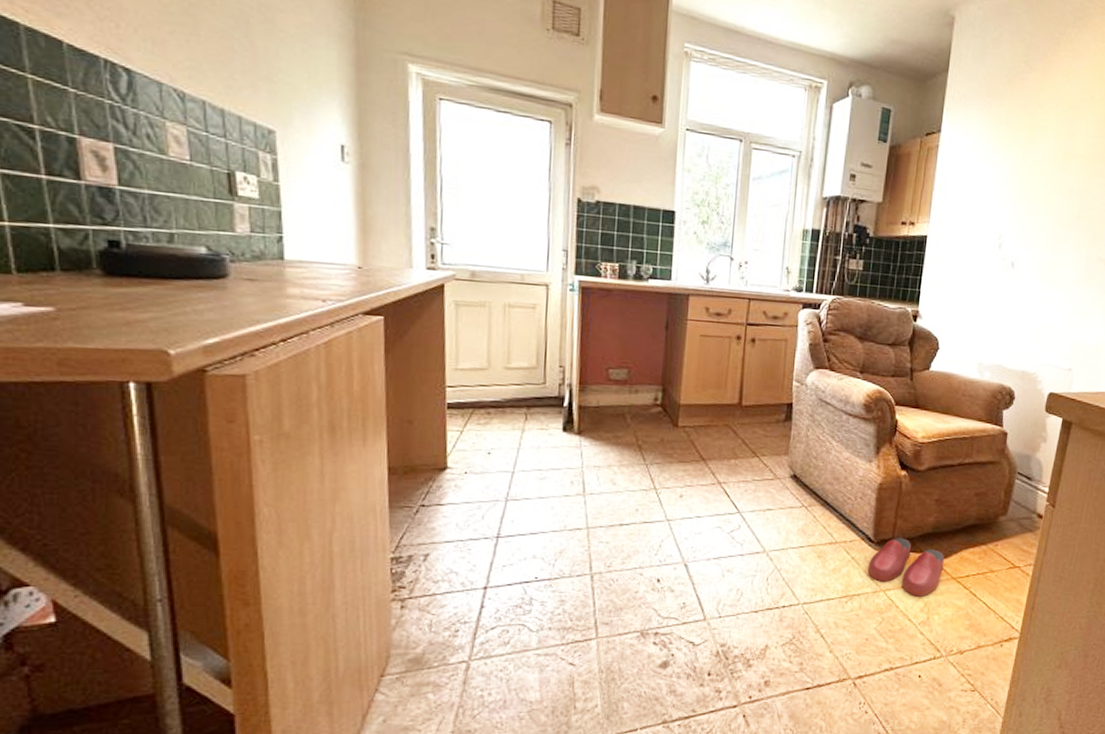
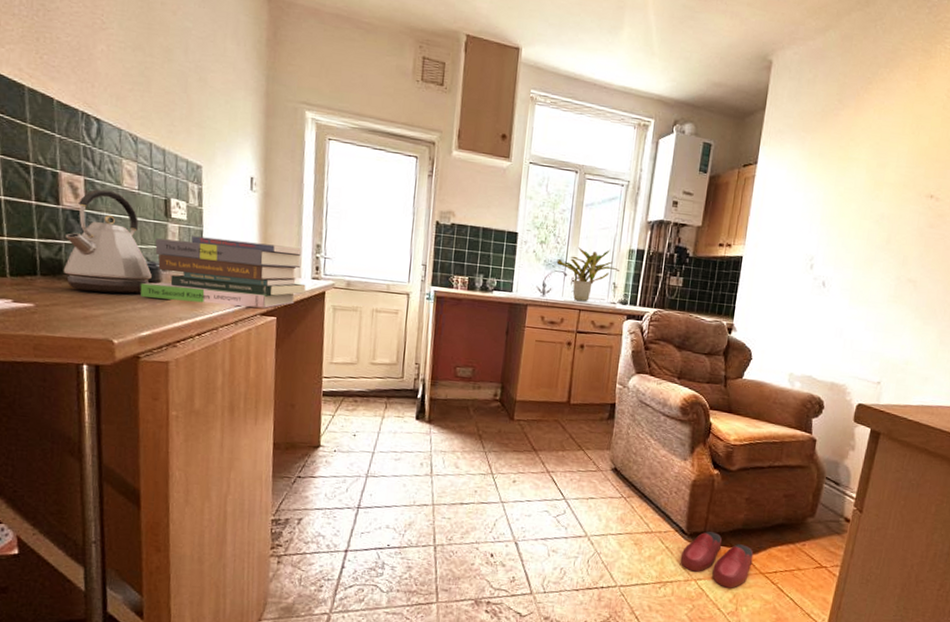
kettle: none [92,159,216,293] -> present [63,189,152,294]
books: none [201,218,420,306] -> present [140,236,306,308]
potted plant: none [721,228,793,290] -> present [556,247,619,302]

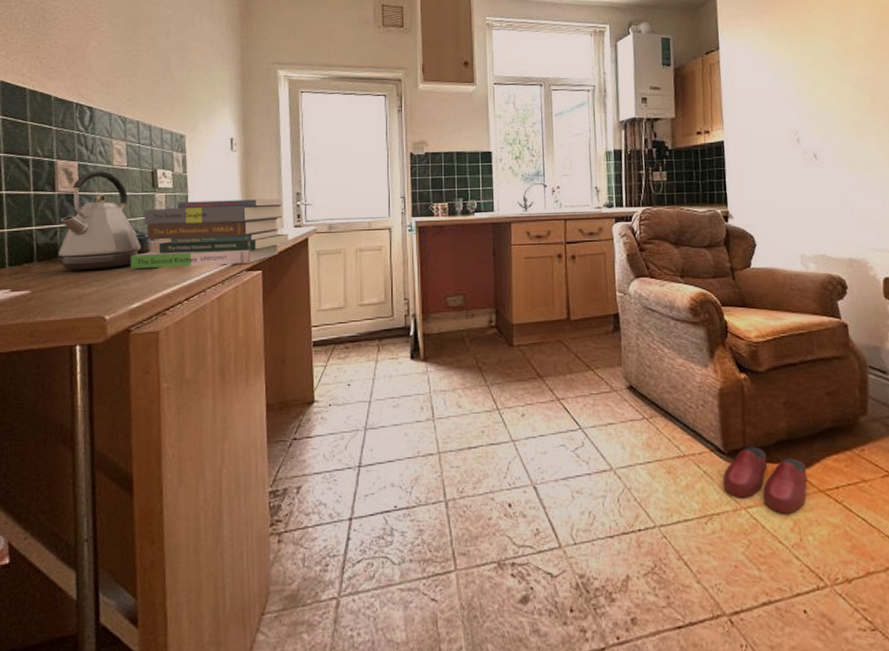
potted plant: present [556,247,619,302] -> none [534,155,599,211]

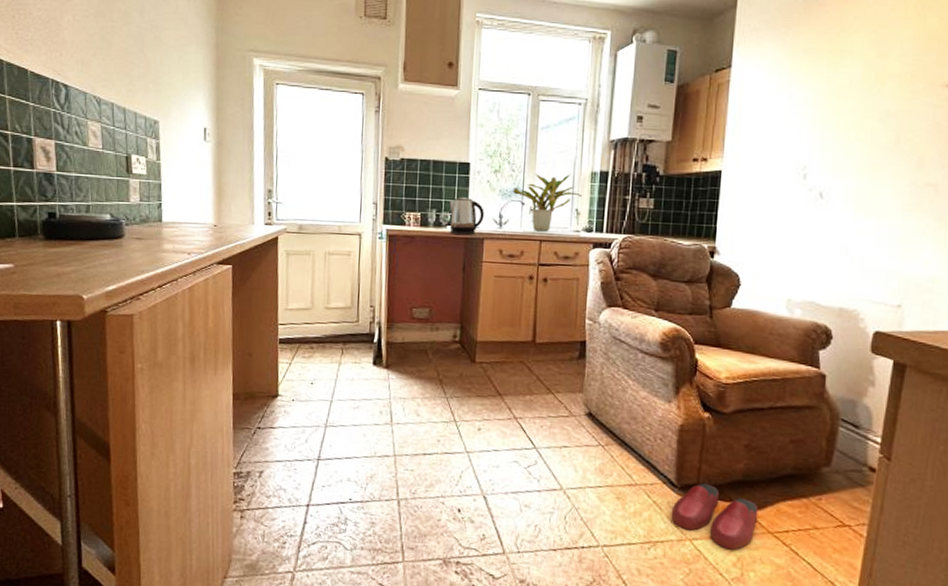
kettle: present [58,170,141,271] -> none [38,151,116,251]
books: present [130,198,289,270] -> none [105,189,259,257]
kettle: none [475,185,509,220] -> present [449,197,484,235]
potted plant: none [534,155,599,211] -> present [513,174,582,232]

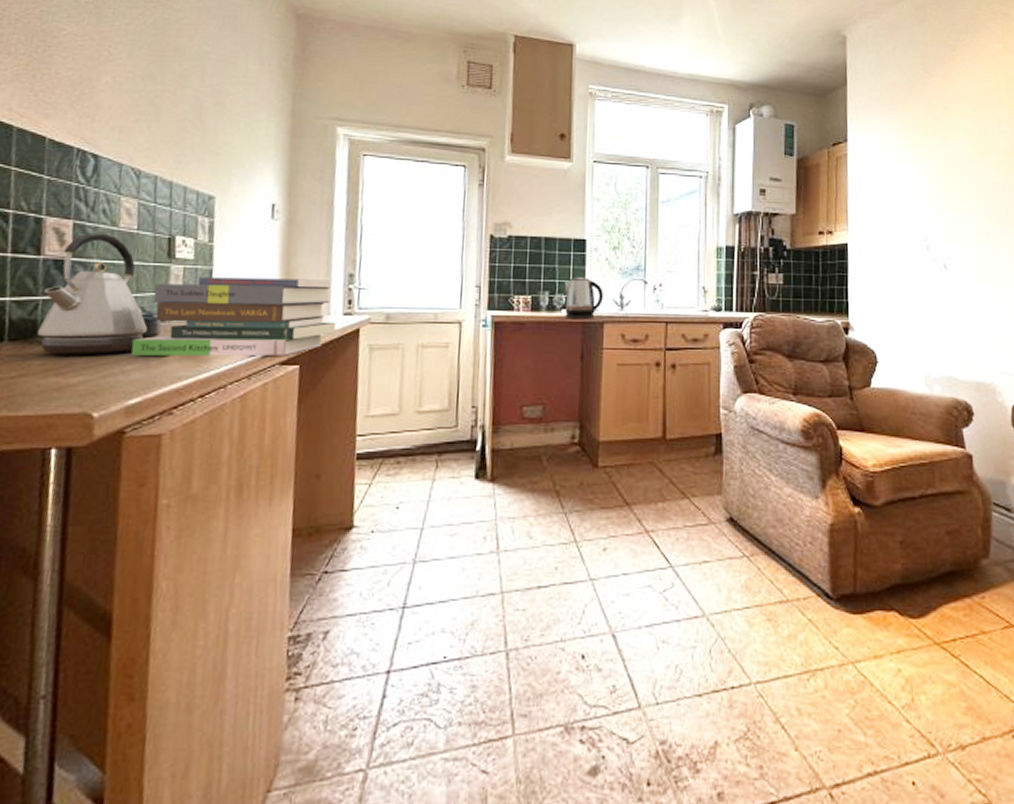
kettle: none [38,151,116,251] -> present [37,232,147,356]
books: none [105,189,259,257] -> present [131,277,336,357]
potted plant: present [513,174,582,232] -> none [634,249,708,313]
slippers: present [671,484,759,550] -> none [829,592,922,670]

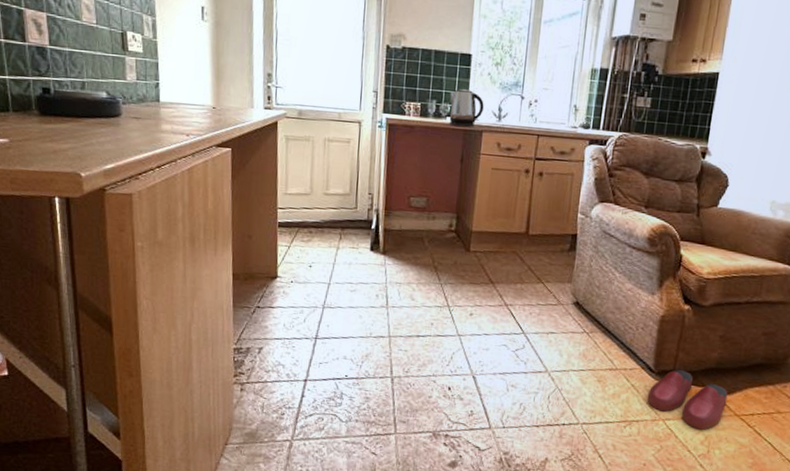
kettle: present [37,232,147,356] -> none [32,25,113,128]
books: present [131,277,336,357] -> none [102,68,259,140]
slippers: none [829,592,922,670] -> present [647,370,728,430]

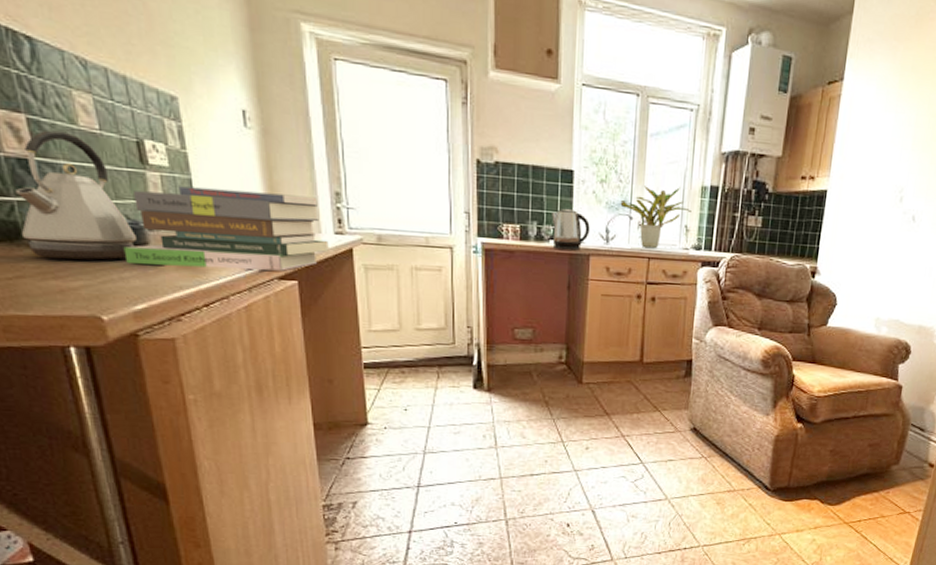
kettle: none [32,25,113,128] -> present [15,130,137,261]
books: none [102,68,259,140] -> present [123,186,329,271]
potted plant: none [513,68,581,127] -> present [620,186,691,249]
slippers: present [647,370,728,430] -> none [764,486,838,540]

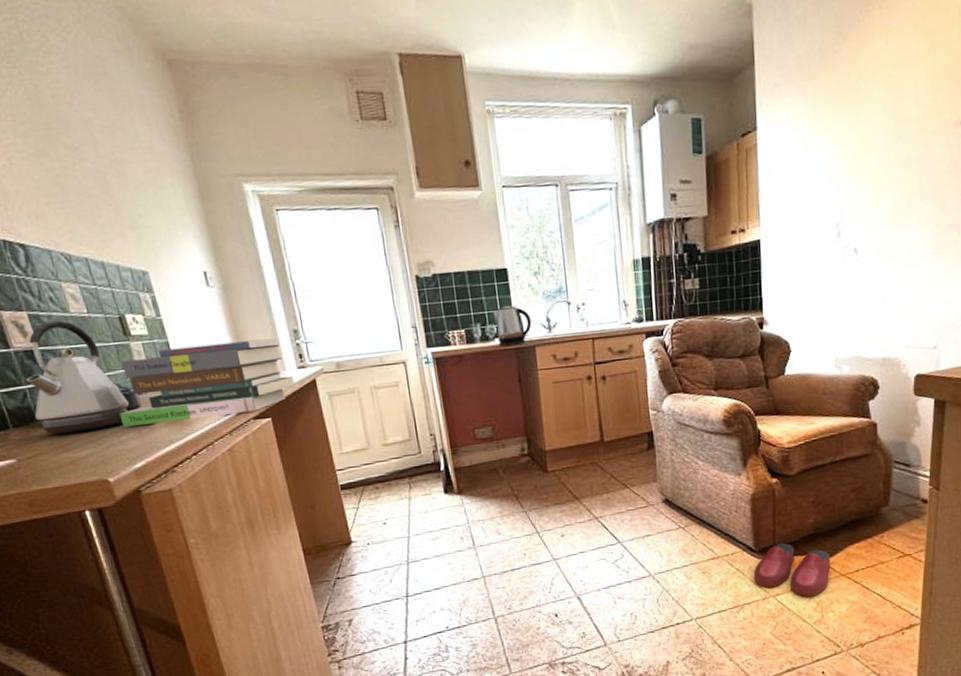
potted plant: present [620,186,691,249] -> none [556,265,627,330]
slippers: none [764,486,838,540] -> present [753,543,831,598]

